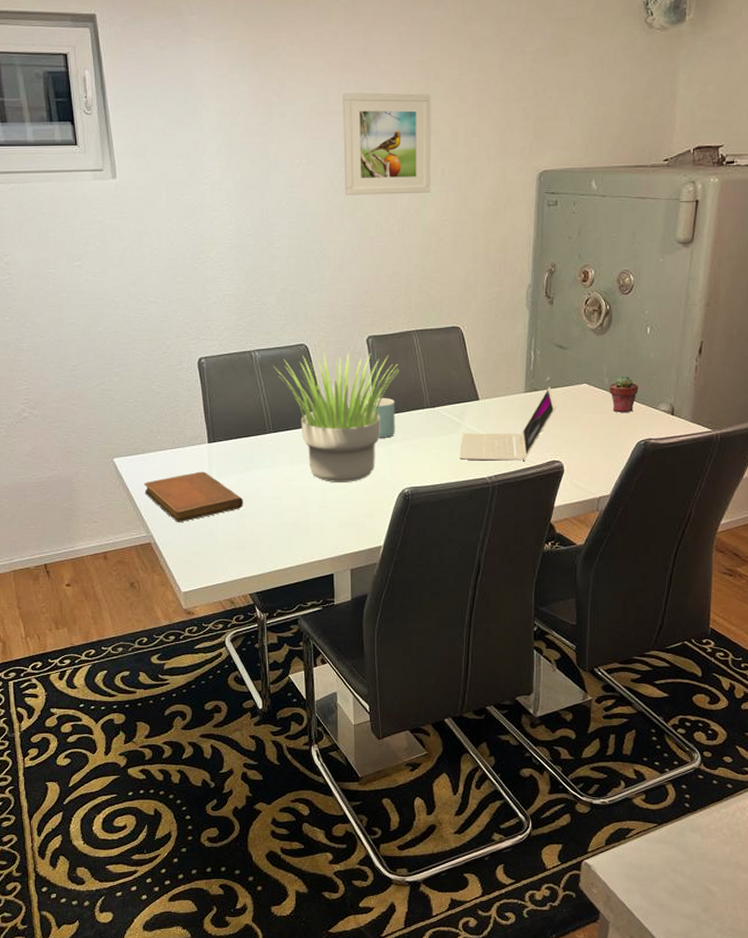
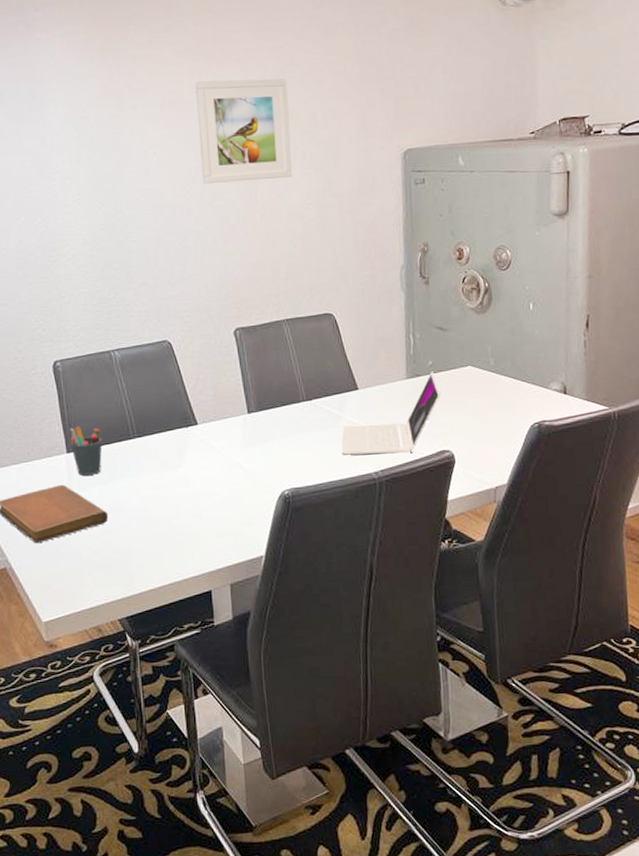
pen holder: none [211,419,241,464] -> present [69,426,103,476]
potted plant: present [273,351,400,482] -> none [135,346,271,488]
mug: present [366,398,395,438] -> none [237,393,270,437]
potted succulent: present [609,375,639,412] -> none [495,354,527,394]

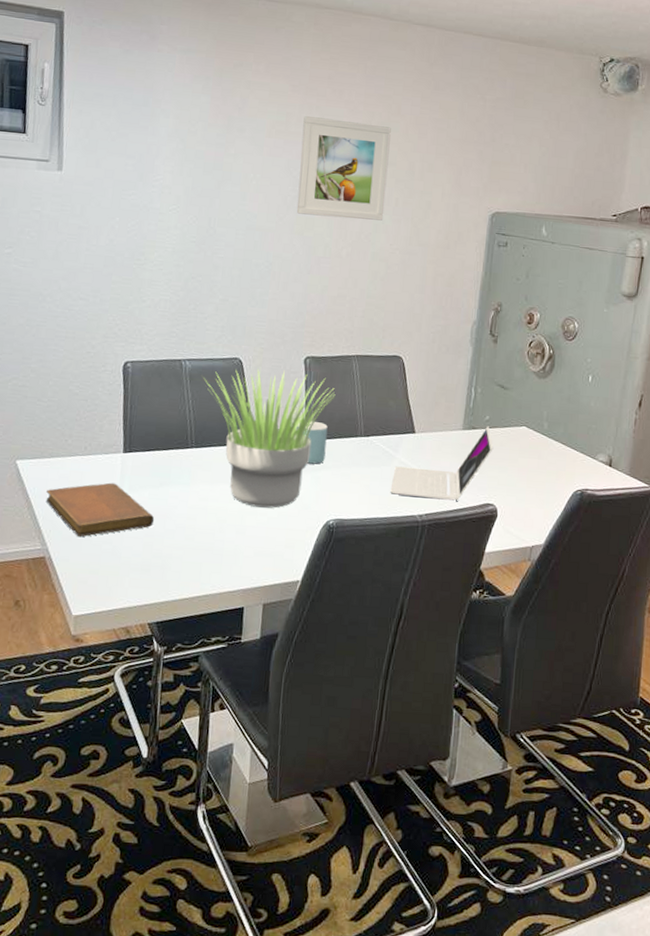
pen holder: present [69,426,103,476] -> none [127,428,160,478]
potted plant: none [135,346,271,488] -> present [203,369,336,508]
mug: none [237,393,270,437] -> present [297,422,328,464]

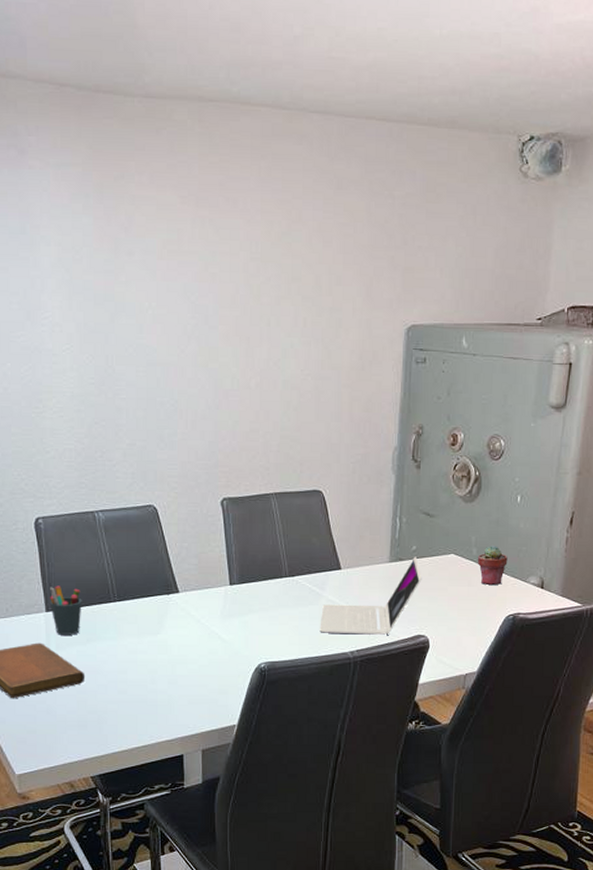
pen holder: none [127,428,160,478] -> present [49,586,82,635]
potted plant: present [203,369,336,508] -> none [119,514,256,656]
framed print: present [296,116,391,221] -> none [197,232,293,345]
mug: present [297,422,328,464] -> none [220,566,251,609]
potted succulent: none [548,421,578,460] -> present [477,546,508,585]

